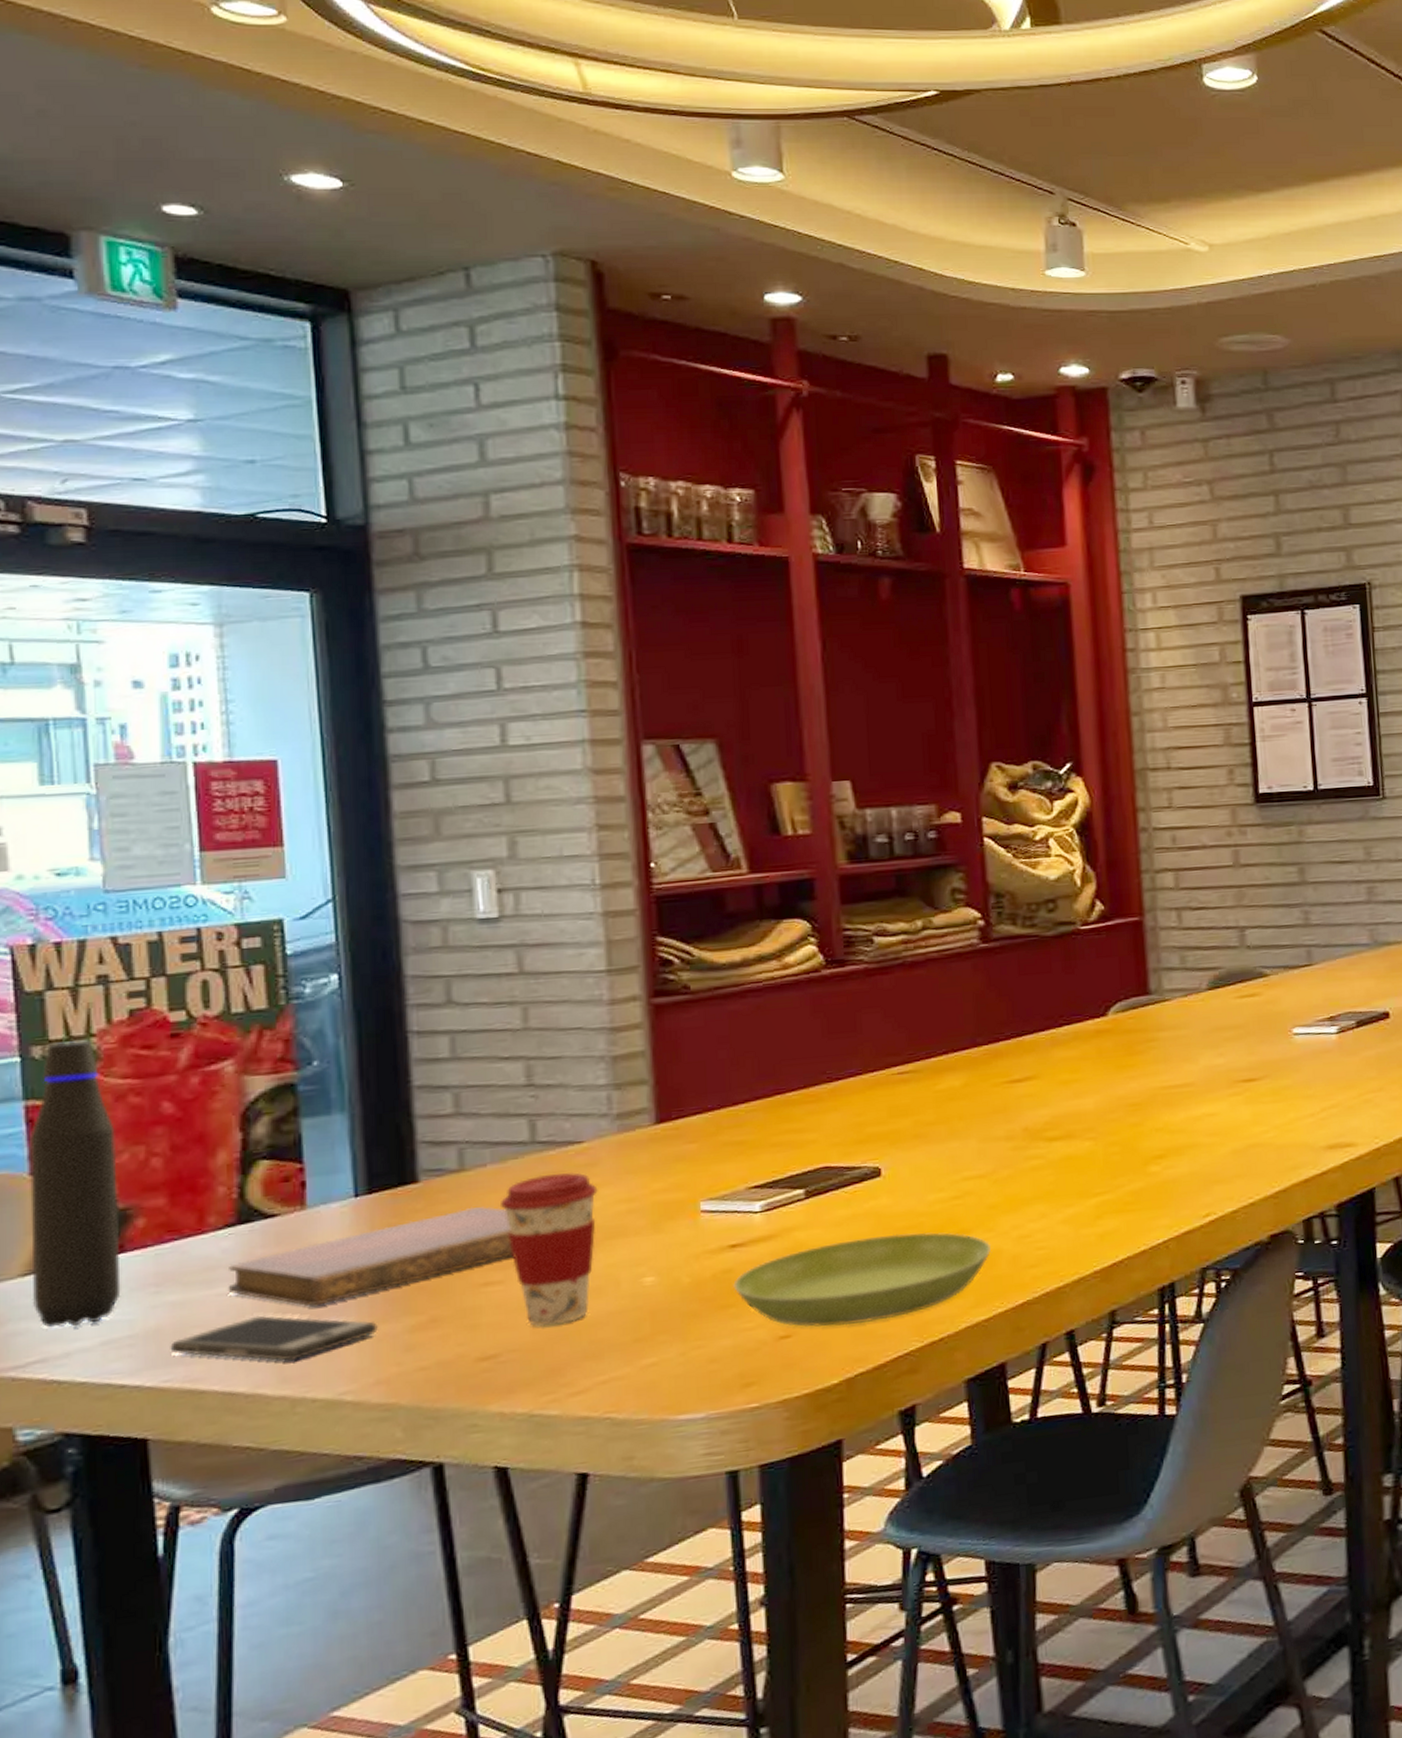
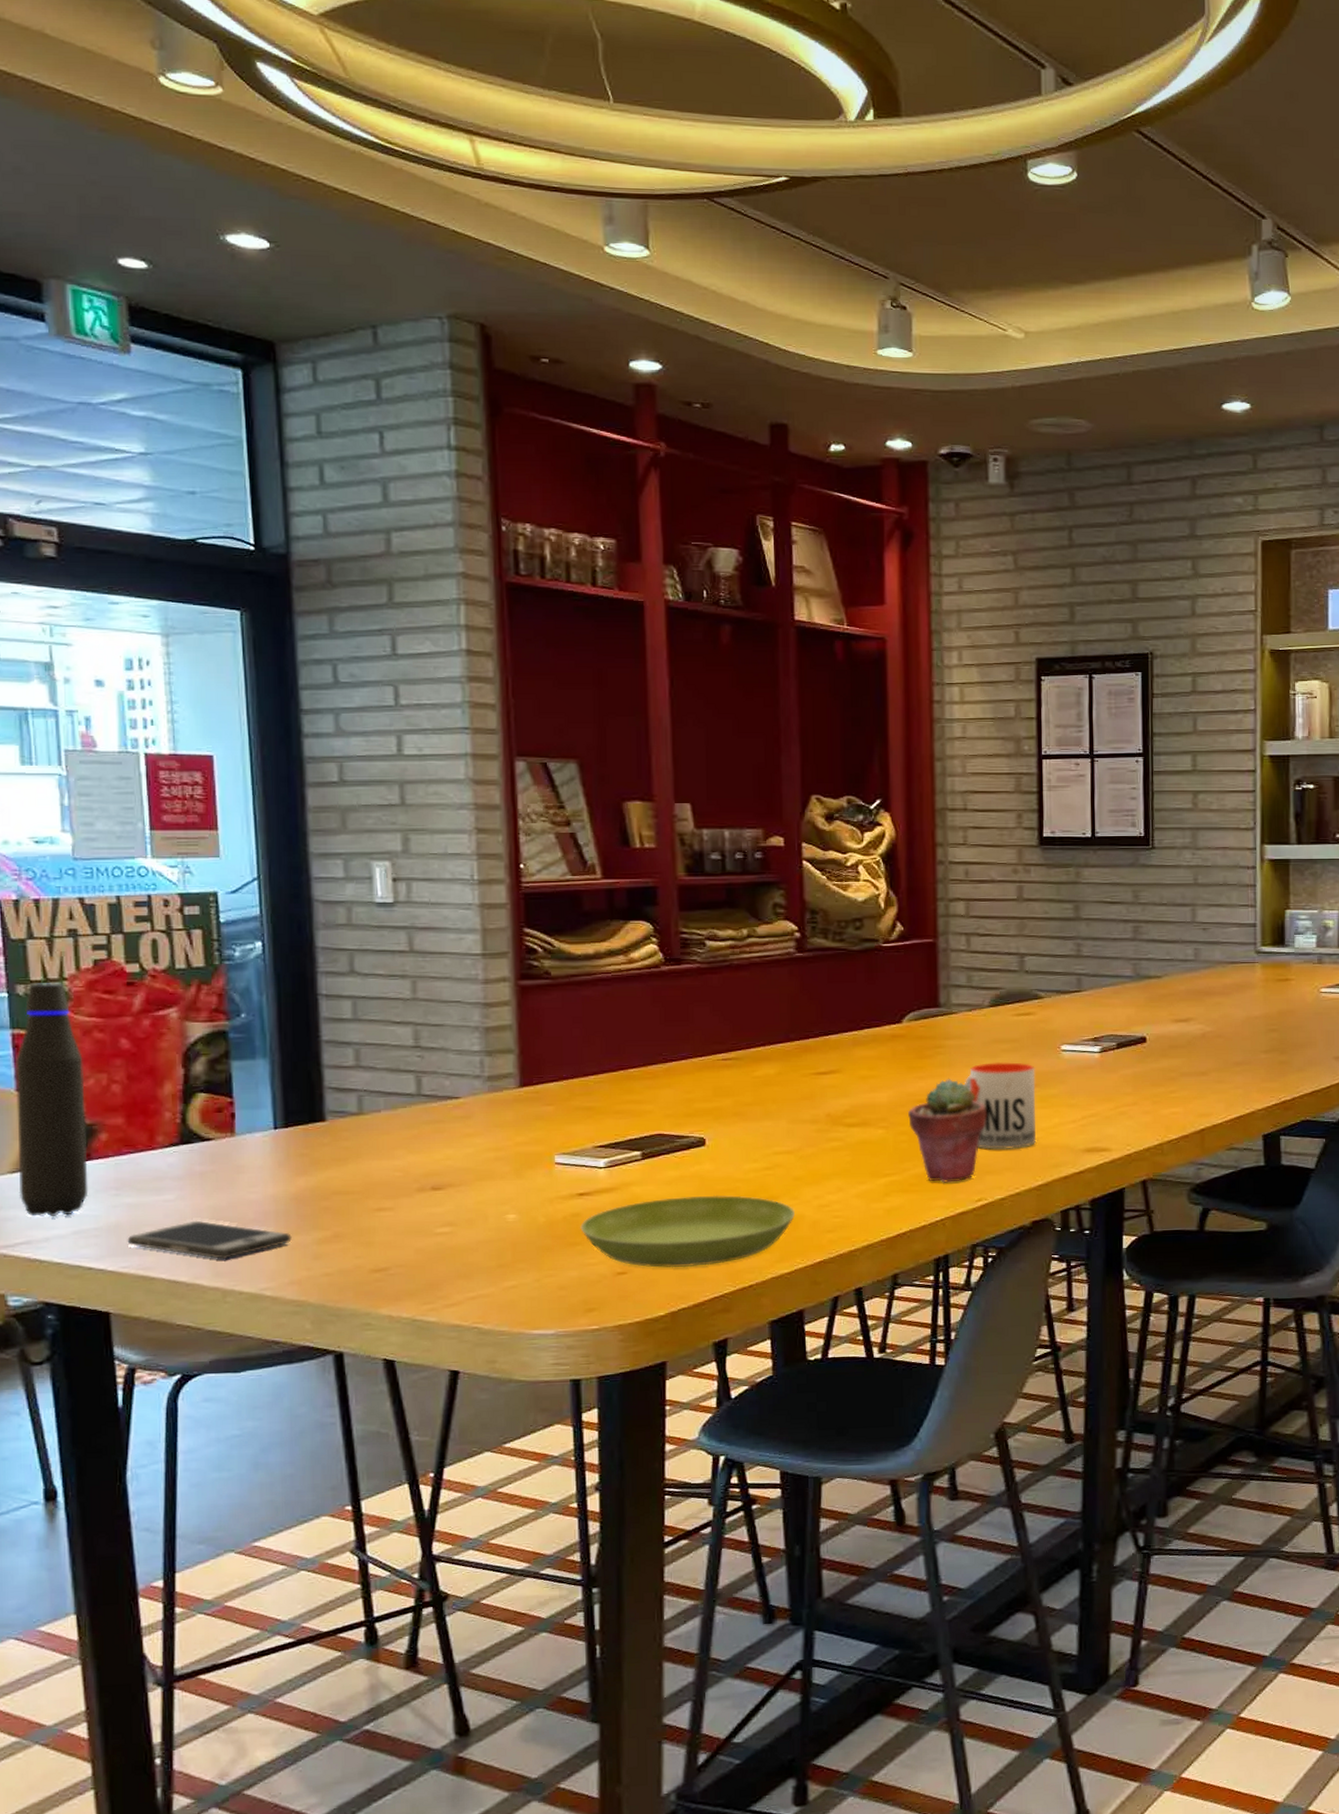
notebook: present [228,1206,514,1308] -> none [173,1145,402,1217]
coffee cup: present [499,1172,598,1327] -> none [391,1123,471,1248]
potted succulent: none [1119,1075,1211,1198] -> present [908,1078,987,1183]
mug: none [1182,1051,1269,1155] -> present [964,1062,1036,1150]

